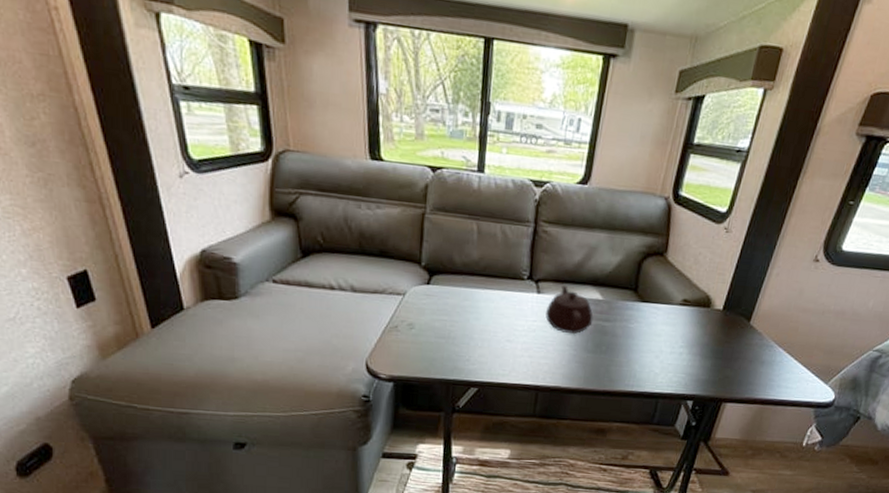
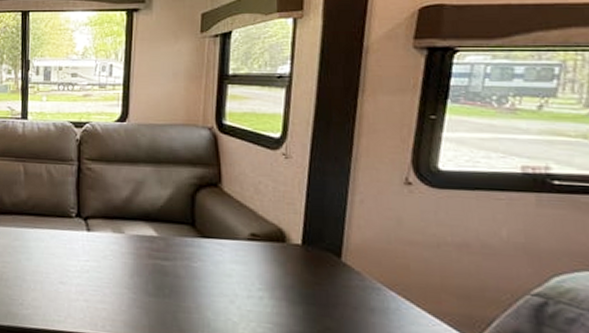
teapot: present [545,285,593,334] -> none [98,221,150,274]

